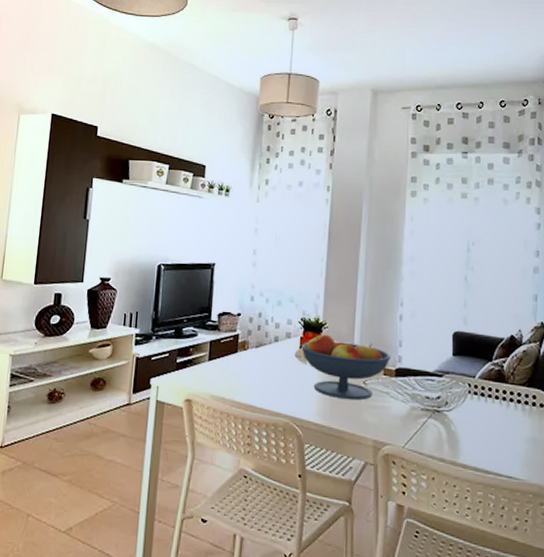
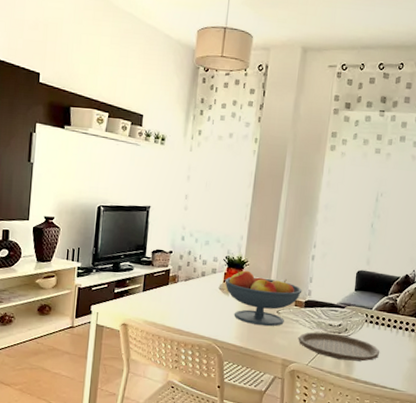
plate: none [390,406,490,443] -> present [298,331,380,362]

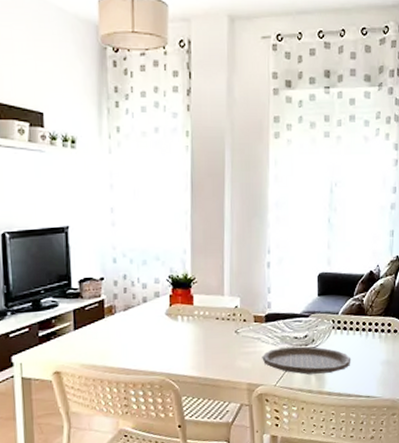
fruit bowl: present [225,270,303,326] -> none [171,289,261,350]

